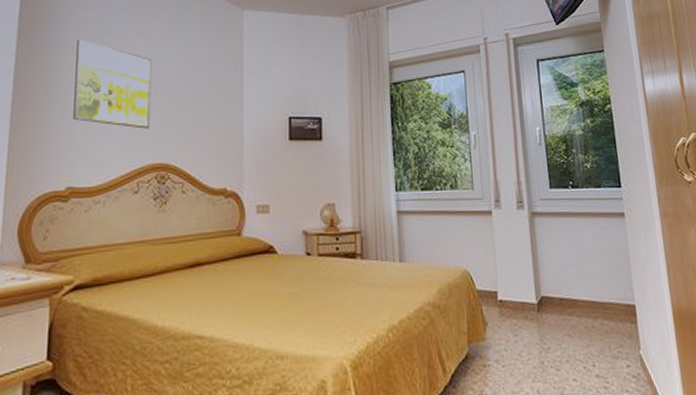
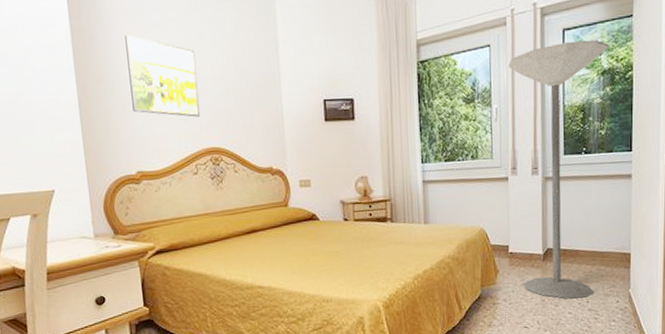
floor lamp: none [484,71,601,362] -> present [508,39,609,299]

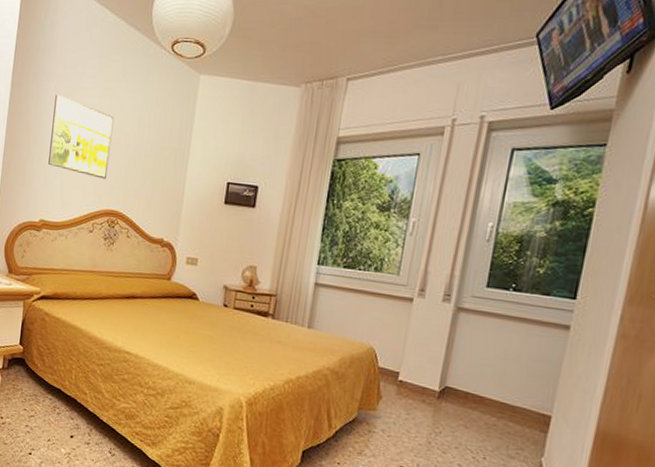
floor lamp: present [508,39,609,299] -> none [408,162,569,453]

